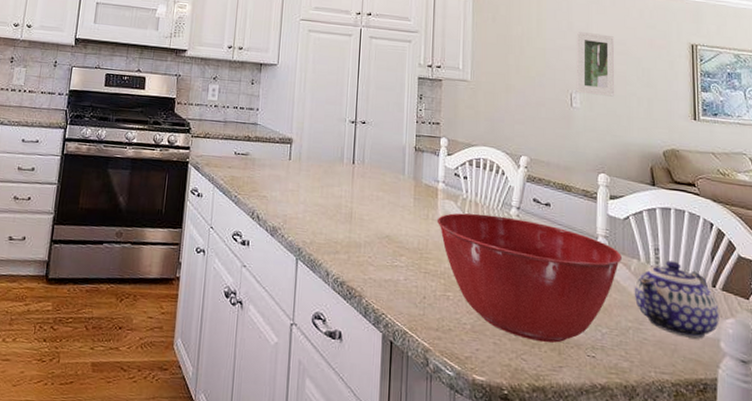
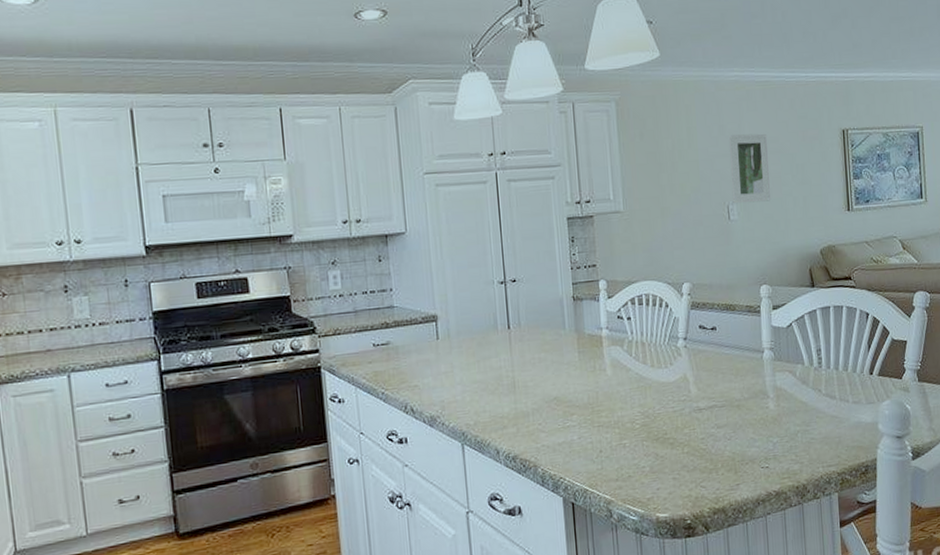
mixing bowl: present [436,213,622,343] -> none [604,349,787,467]
teapot: present [634,260,719,339] -> none [800,358,877,428]

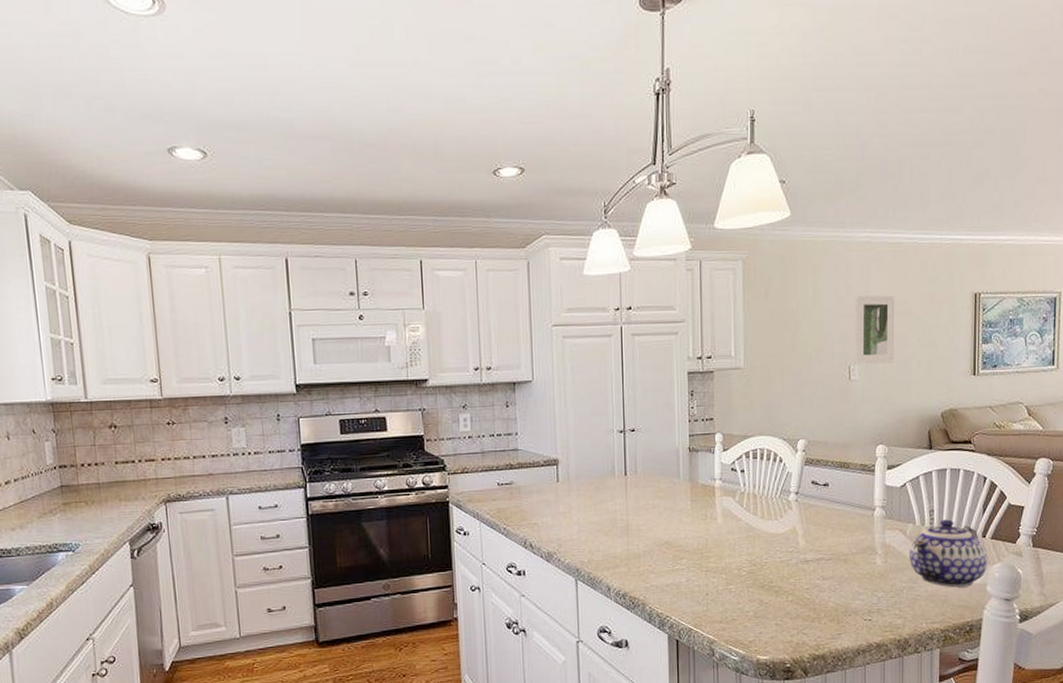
teapot: none [800,358,877,428] -> present [909,519,988,588]

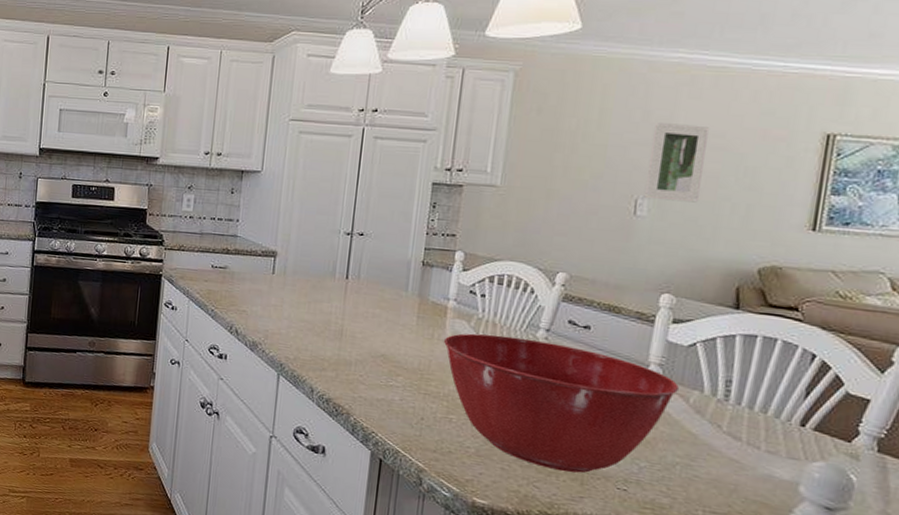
mixing bowl: none [715,503,898,616] -> present [443,333,679,473]
teapot: present [909,519,988,588] -> none [688,394,806,481]

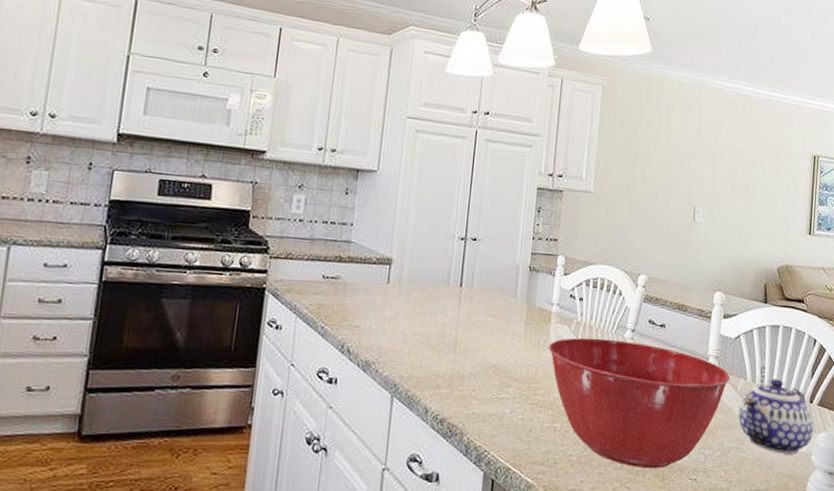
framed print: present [643,123,709,203] -> none [699,139,741,210]
teapot: none [688,394,806,481] -> present [738,378,814,454]

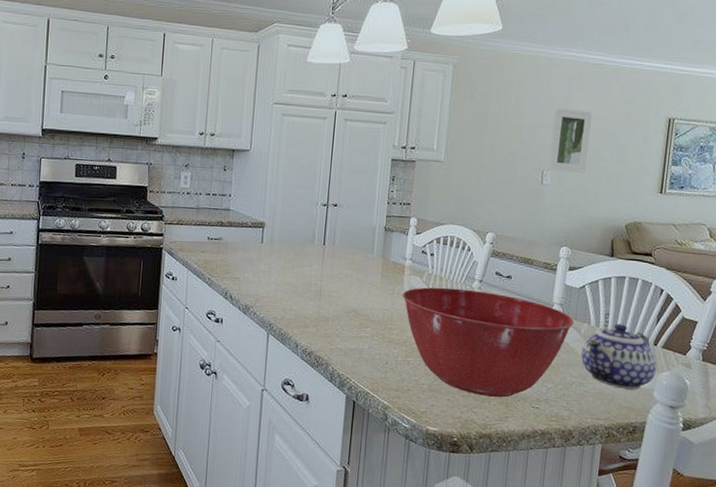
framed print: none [699,139,741,210] -> present [548,108,592,173]

